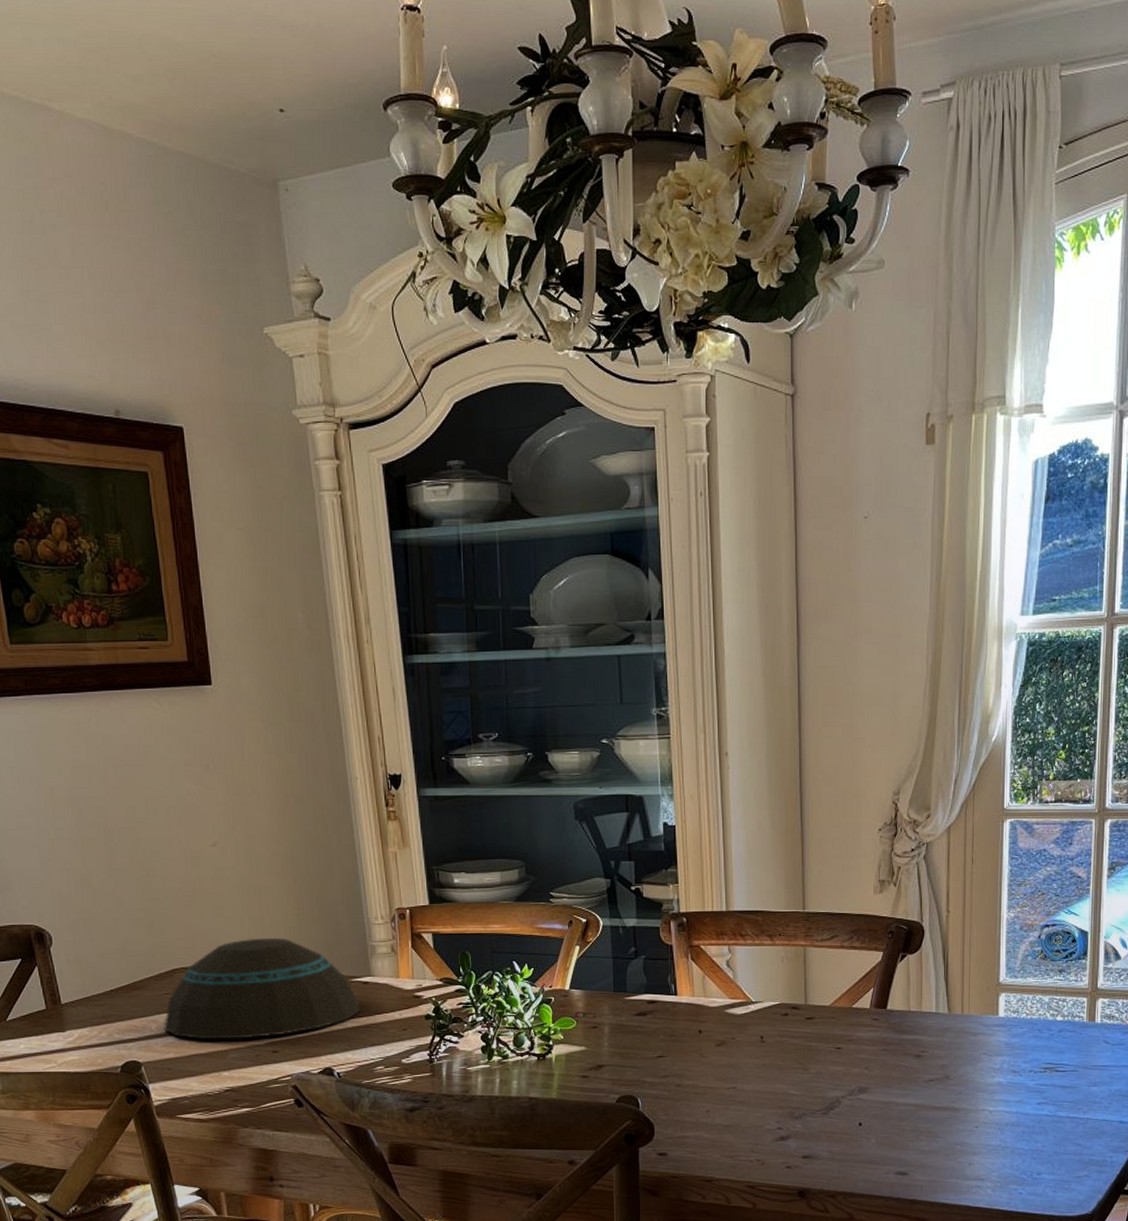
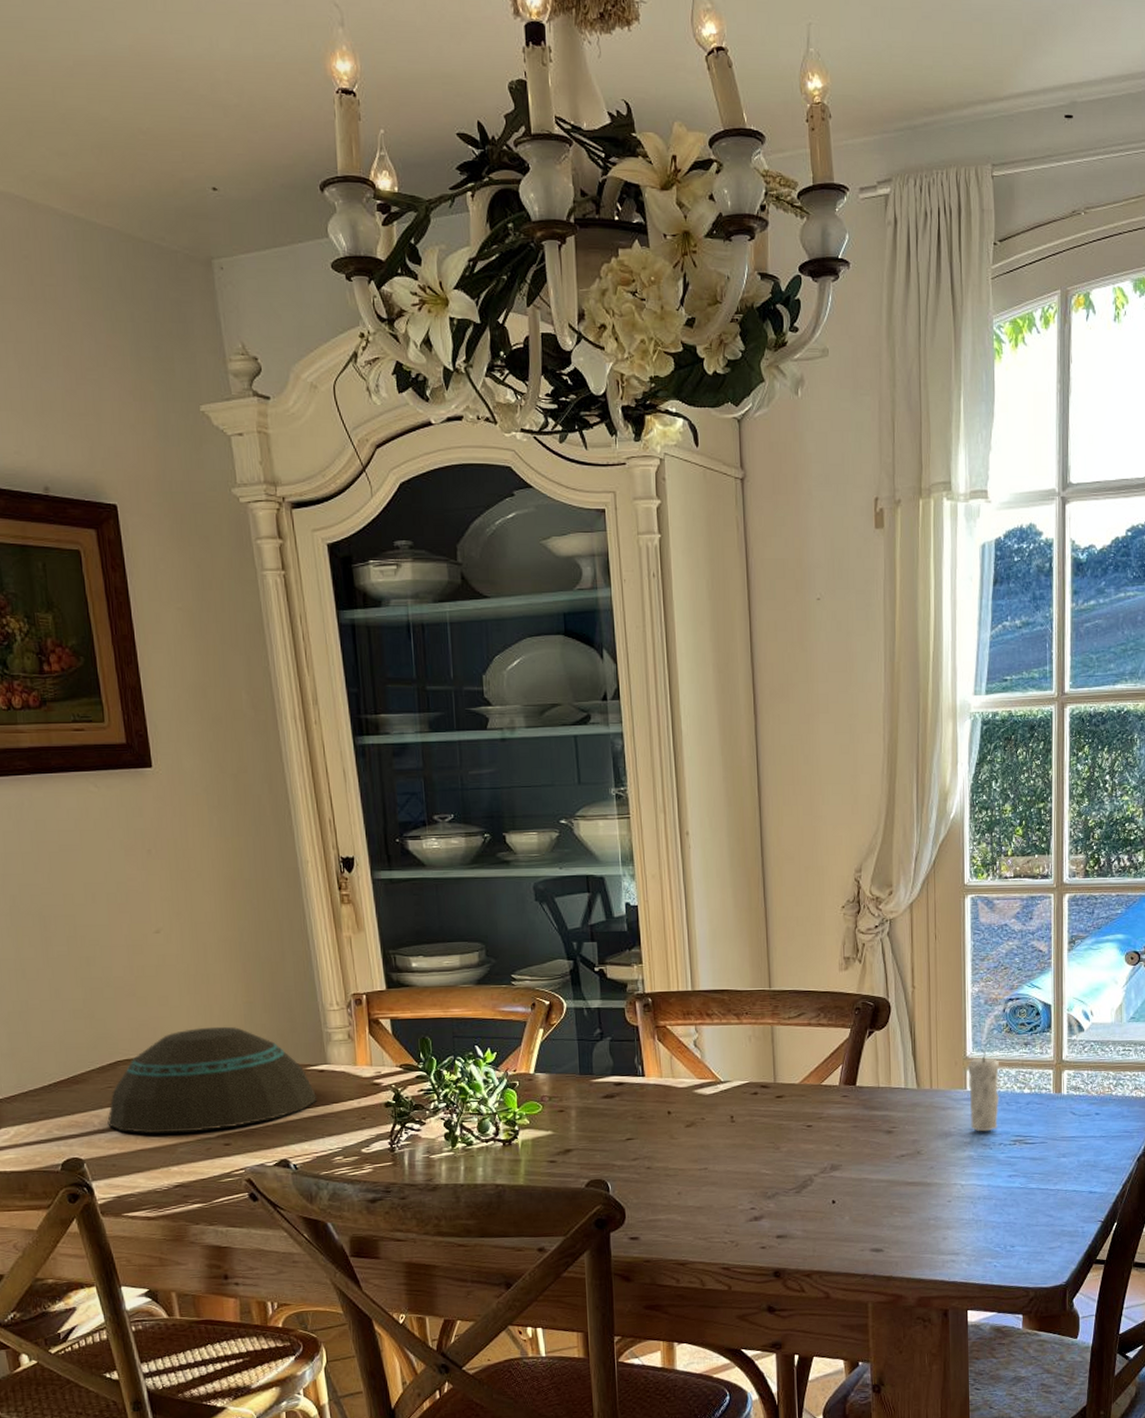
candle: none [1000,972,1032,1059] -> present [967,1045,999,1132]

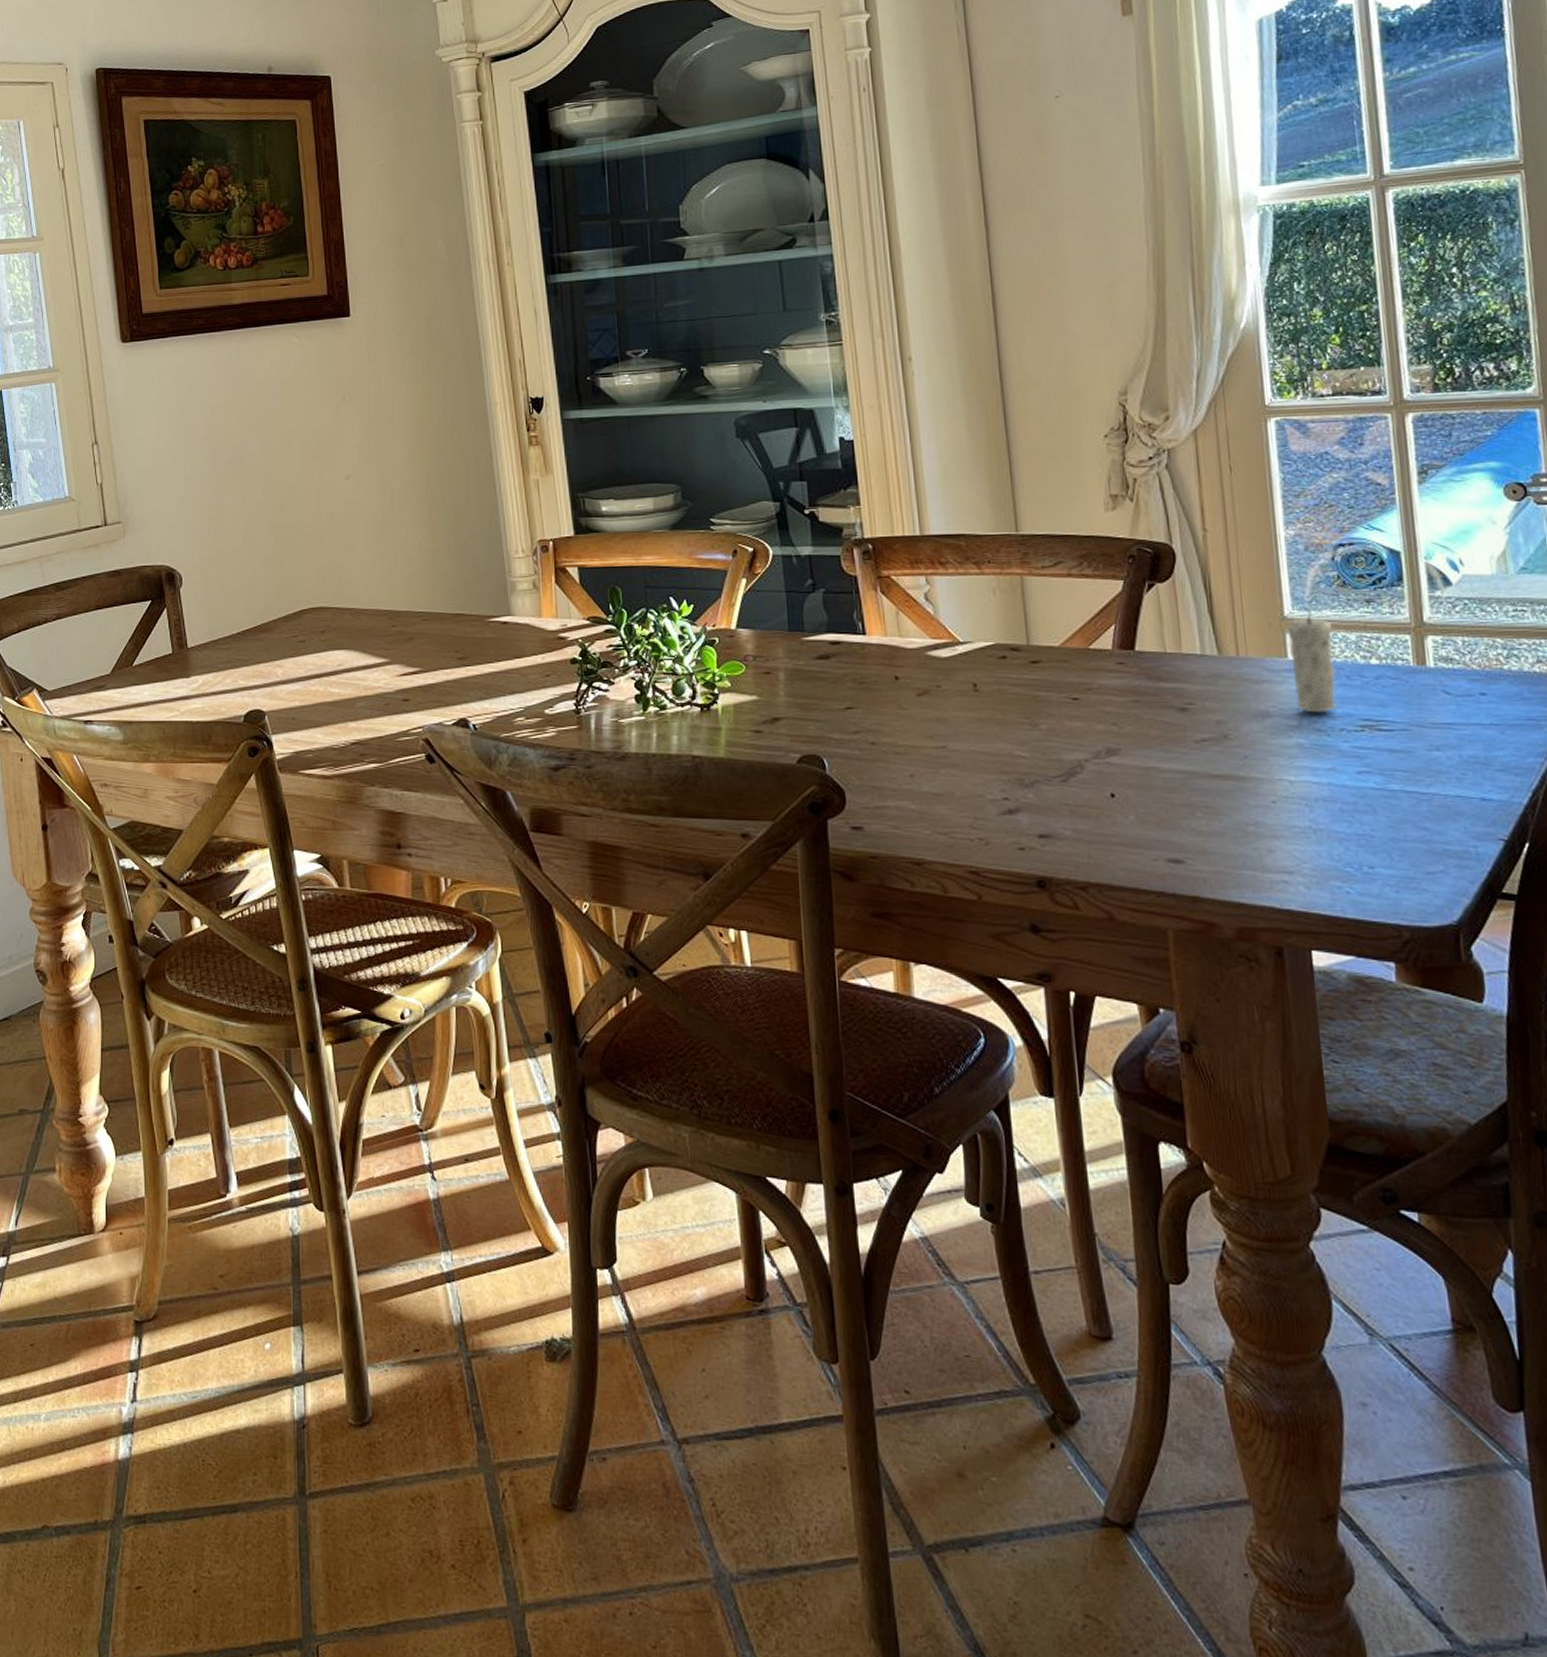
bowl: present [107,1026,318,1134] -> none [290,574,500,687]

